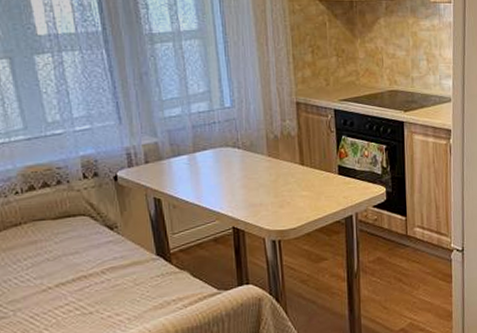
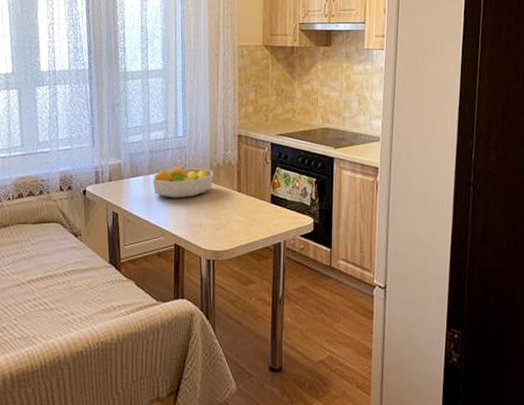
fruit bowl: none [198,142,271,178] -> present [152,166,213,199]

